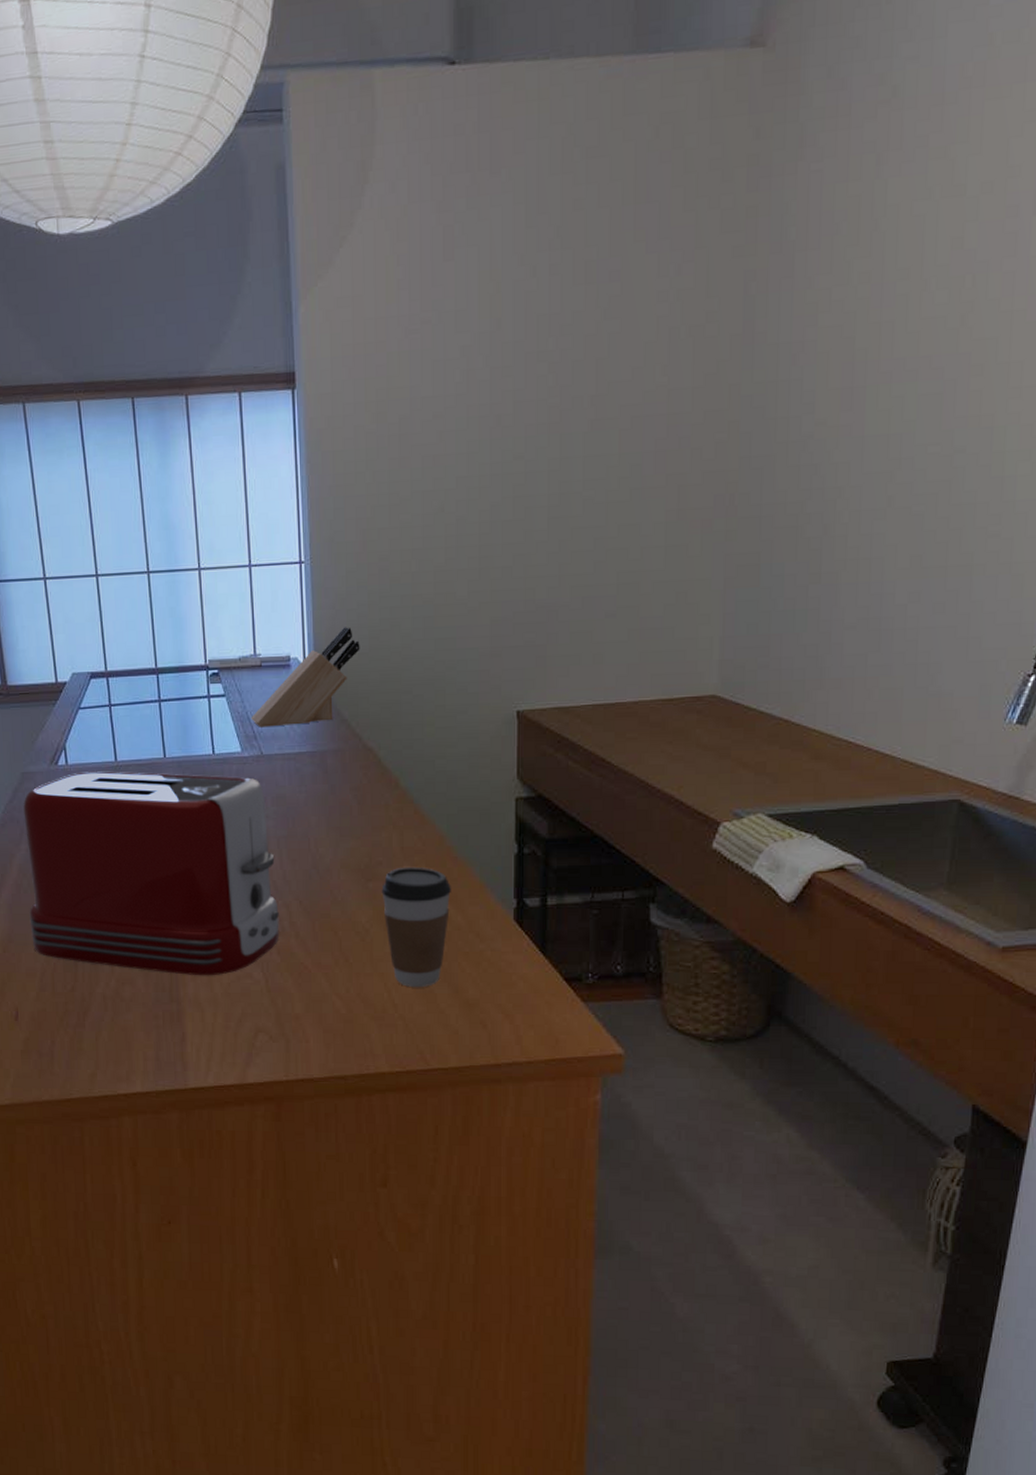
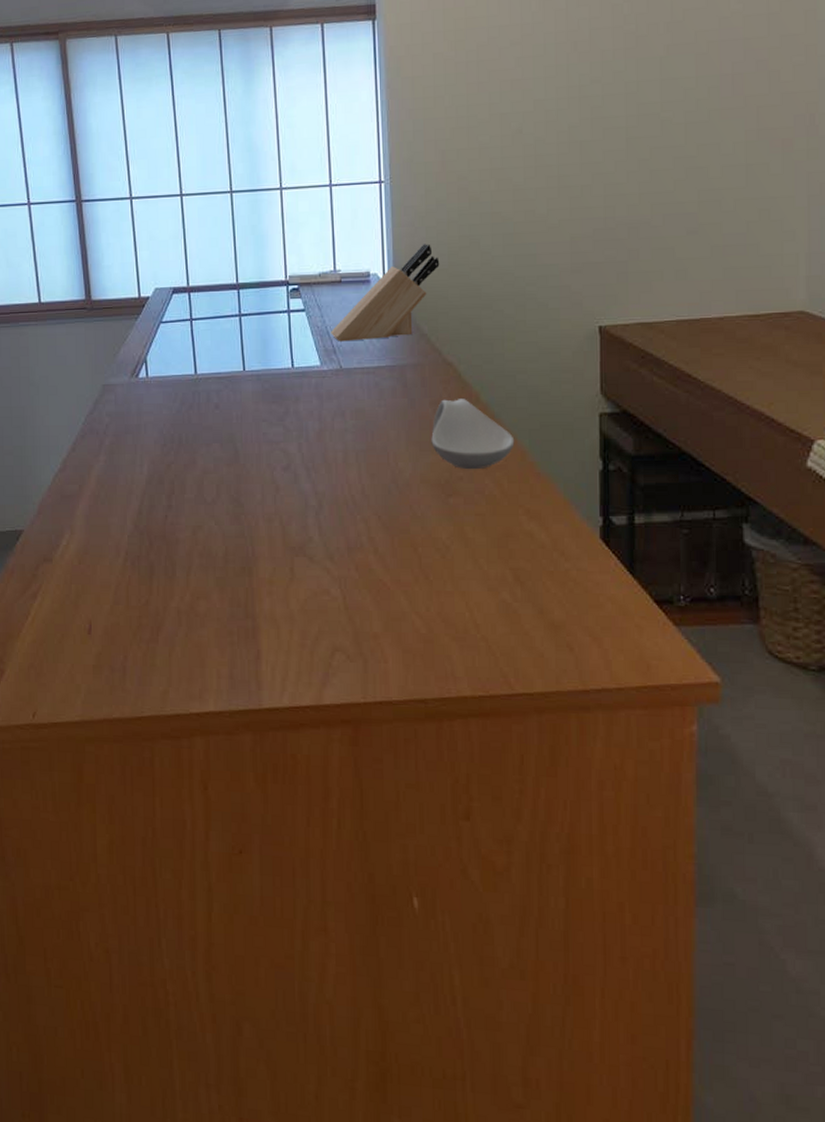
toaster: present [23,771,280,976] -> none [103,384,358,592]
spoon rest: none [351,784,433,855] -> present [431,399,515,470]
coffee cup: present [381,868,452,988] -> none [462,483,536,608]

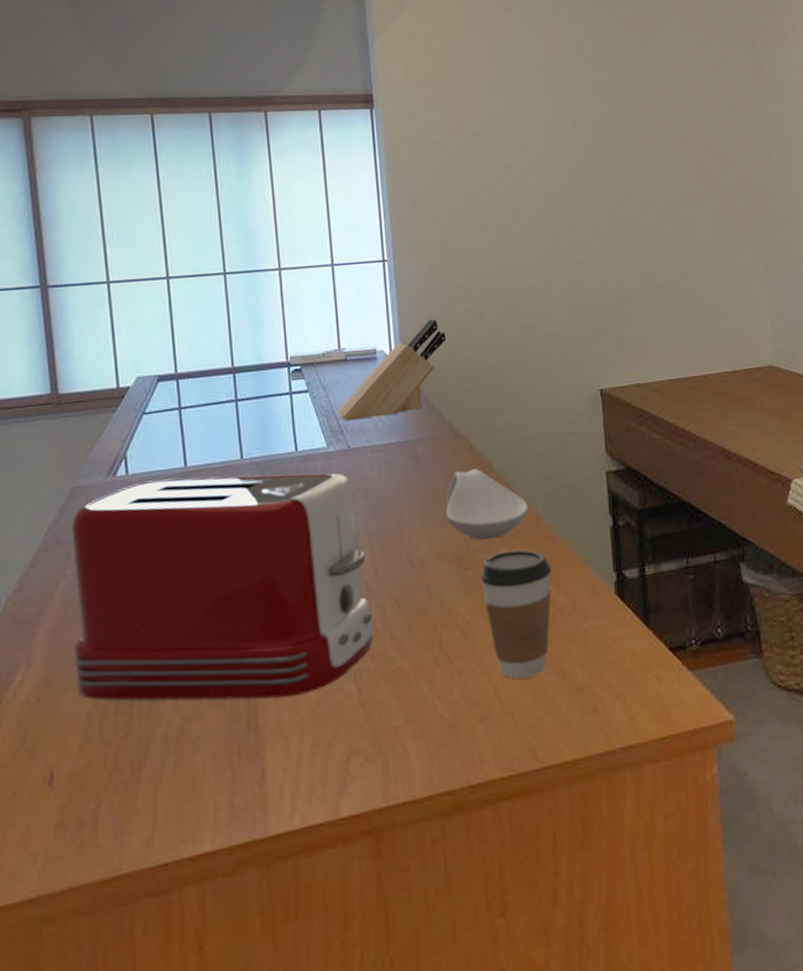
toaster: none [103,384,358,592] -> present [71,473,373,701]
coffee cup: none [462,483,536,608] -> present [480,550,552,679]

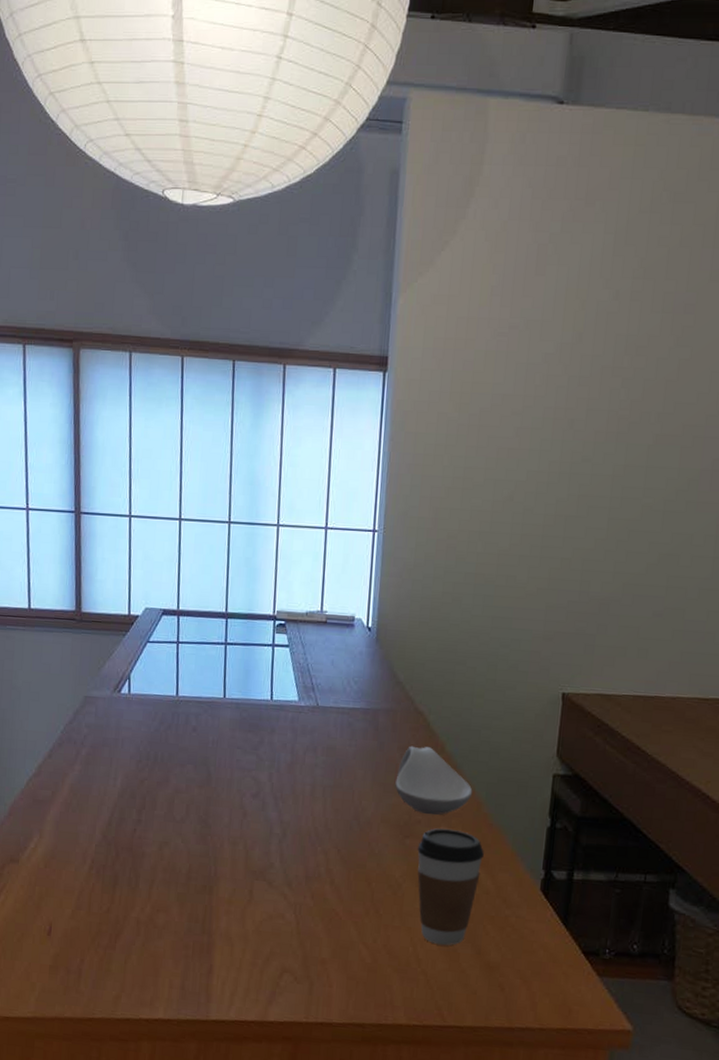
toaster: present [71,473,373,701] -> none [74,702,319,913]
knife block: present [337,319,447,421] -> none [311,596,422,682]

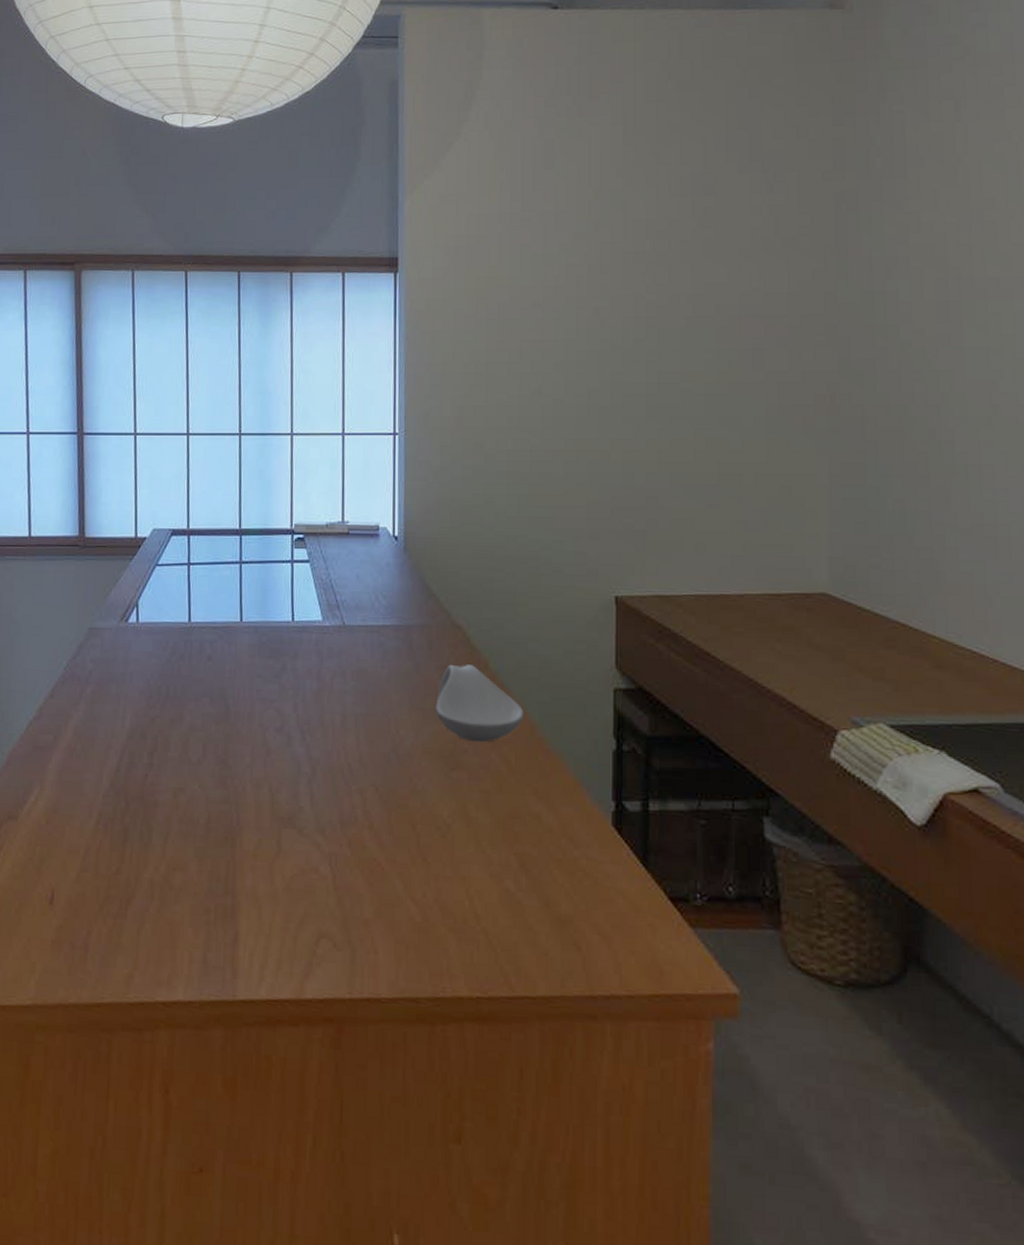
coffee cup: present [417,828,485,946] -> none [466,758,544,898]

